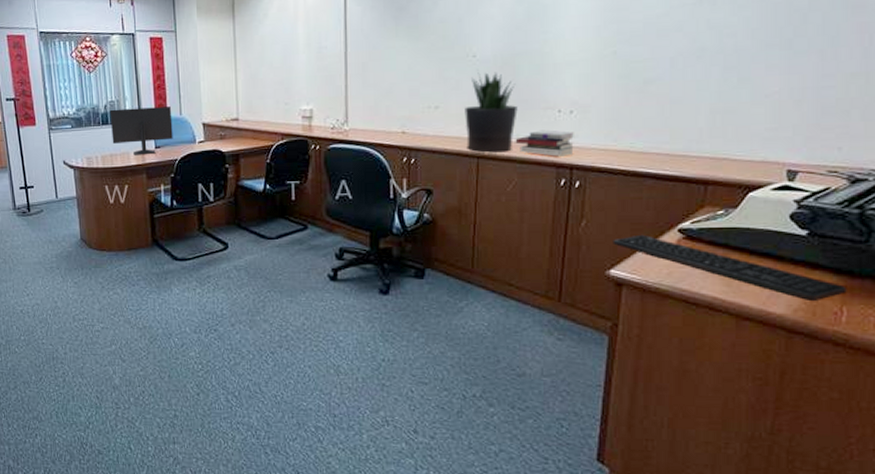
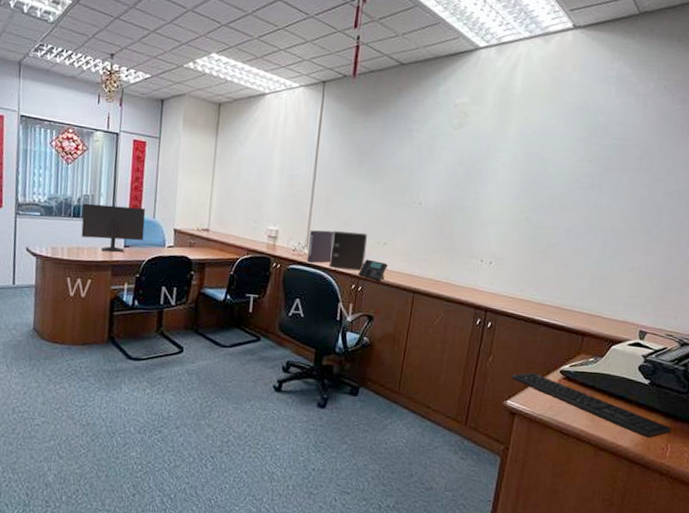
binder: none [347,101,376,141] -> present [306,230,334,264]
binder: none [374,98,415,142] -> present [329,231,367,271]
phone: none [408,127,443,150] -> present [357,259,388,281]
planter: present [464,72,518,153] -> none [406,218,450,291]
books: present [515,130,574,158] -> none [445,274,491,301]

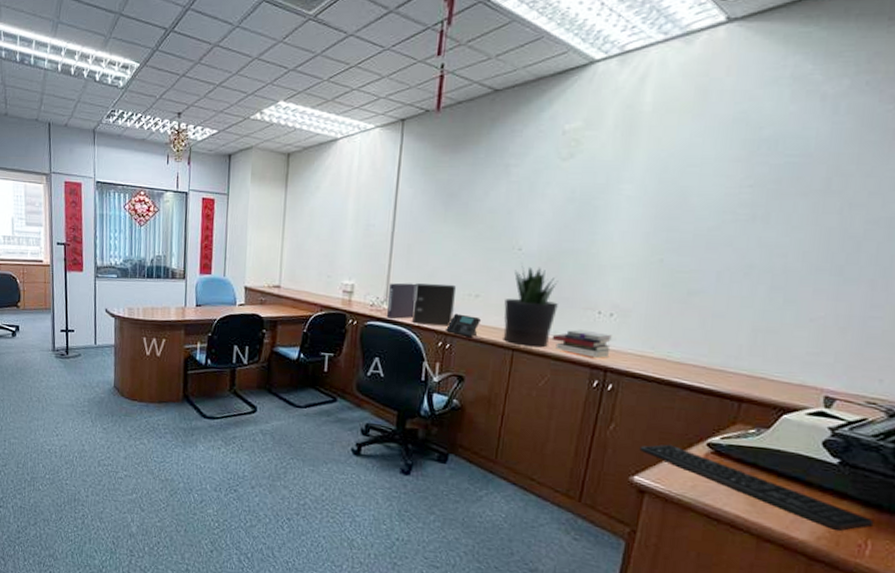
computer monitor: present [81,203,146,253] -> none [155,264,216,313]
planter: none [406,218,450,291] -> present [503,266,559,348]
books: none [445,274,491,301] -> present [551,329,612,359]

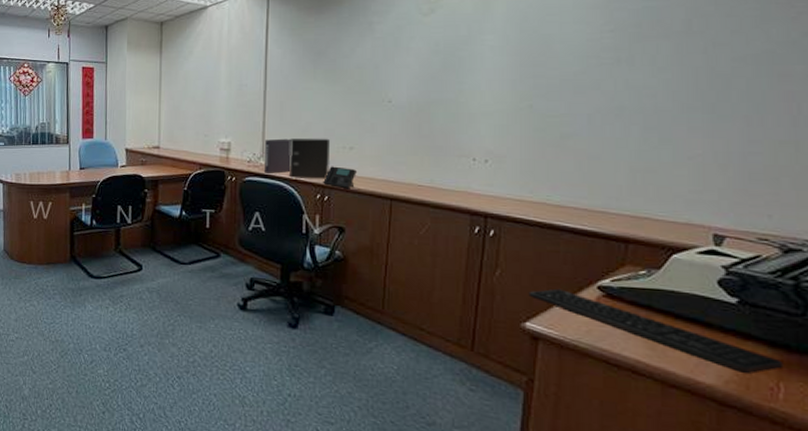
planter: present [503,266,559,348] -> none [379,117,432,196]
books: present [551,329,612,359] -> none [429,176,489,206]

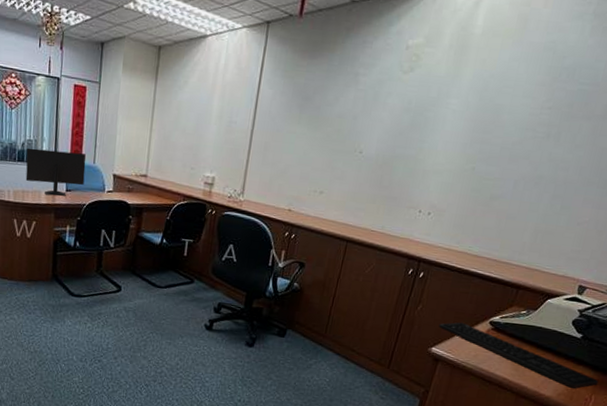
computer monitor: none [40,130,98,176] -> present [25,147,86,197]
binder: present [263,138,291,175] -> none [241,177,270,211]
binder: present [289,138,329,179] -> none [264,179,304,219]
phone: present [322,166,357,189] -> none [291,207,323,230]

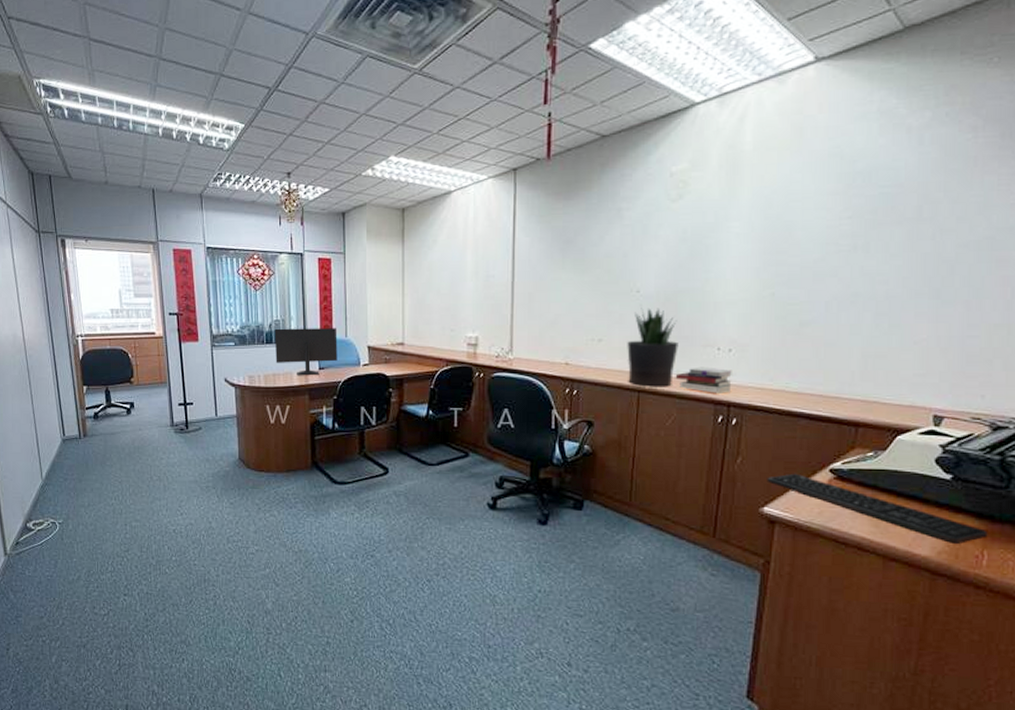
planter: none [340,167,390,240] -> present [627,308,678,387]
books: none [379,225,428,251] -> present [675,367,732,395]

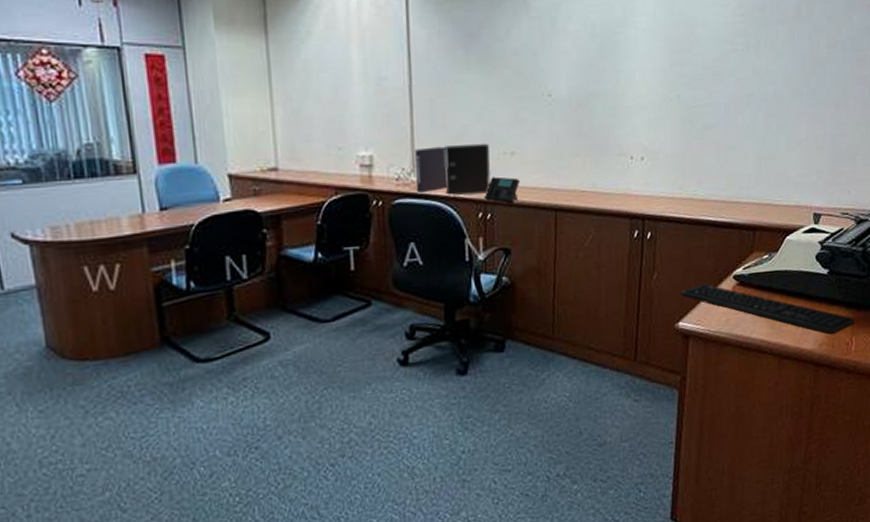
computer monitor: present [274,328,338,376] -> none [85,152,186,222]
binder: none [512,332,540,370] -> present [414,146,448,194]
binder: none [538,330,578,373] -> present [444,143,490,196]
phone: none [571,359,605,383] -> present [483,176,520,204]
planter: present [627,308,678,387] -> none [541,113,593,205]
books: present [675,367,732,395] -> none [591,178,646,208]

